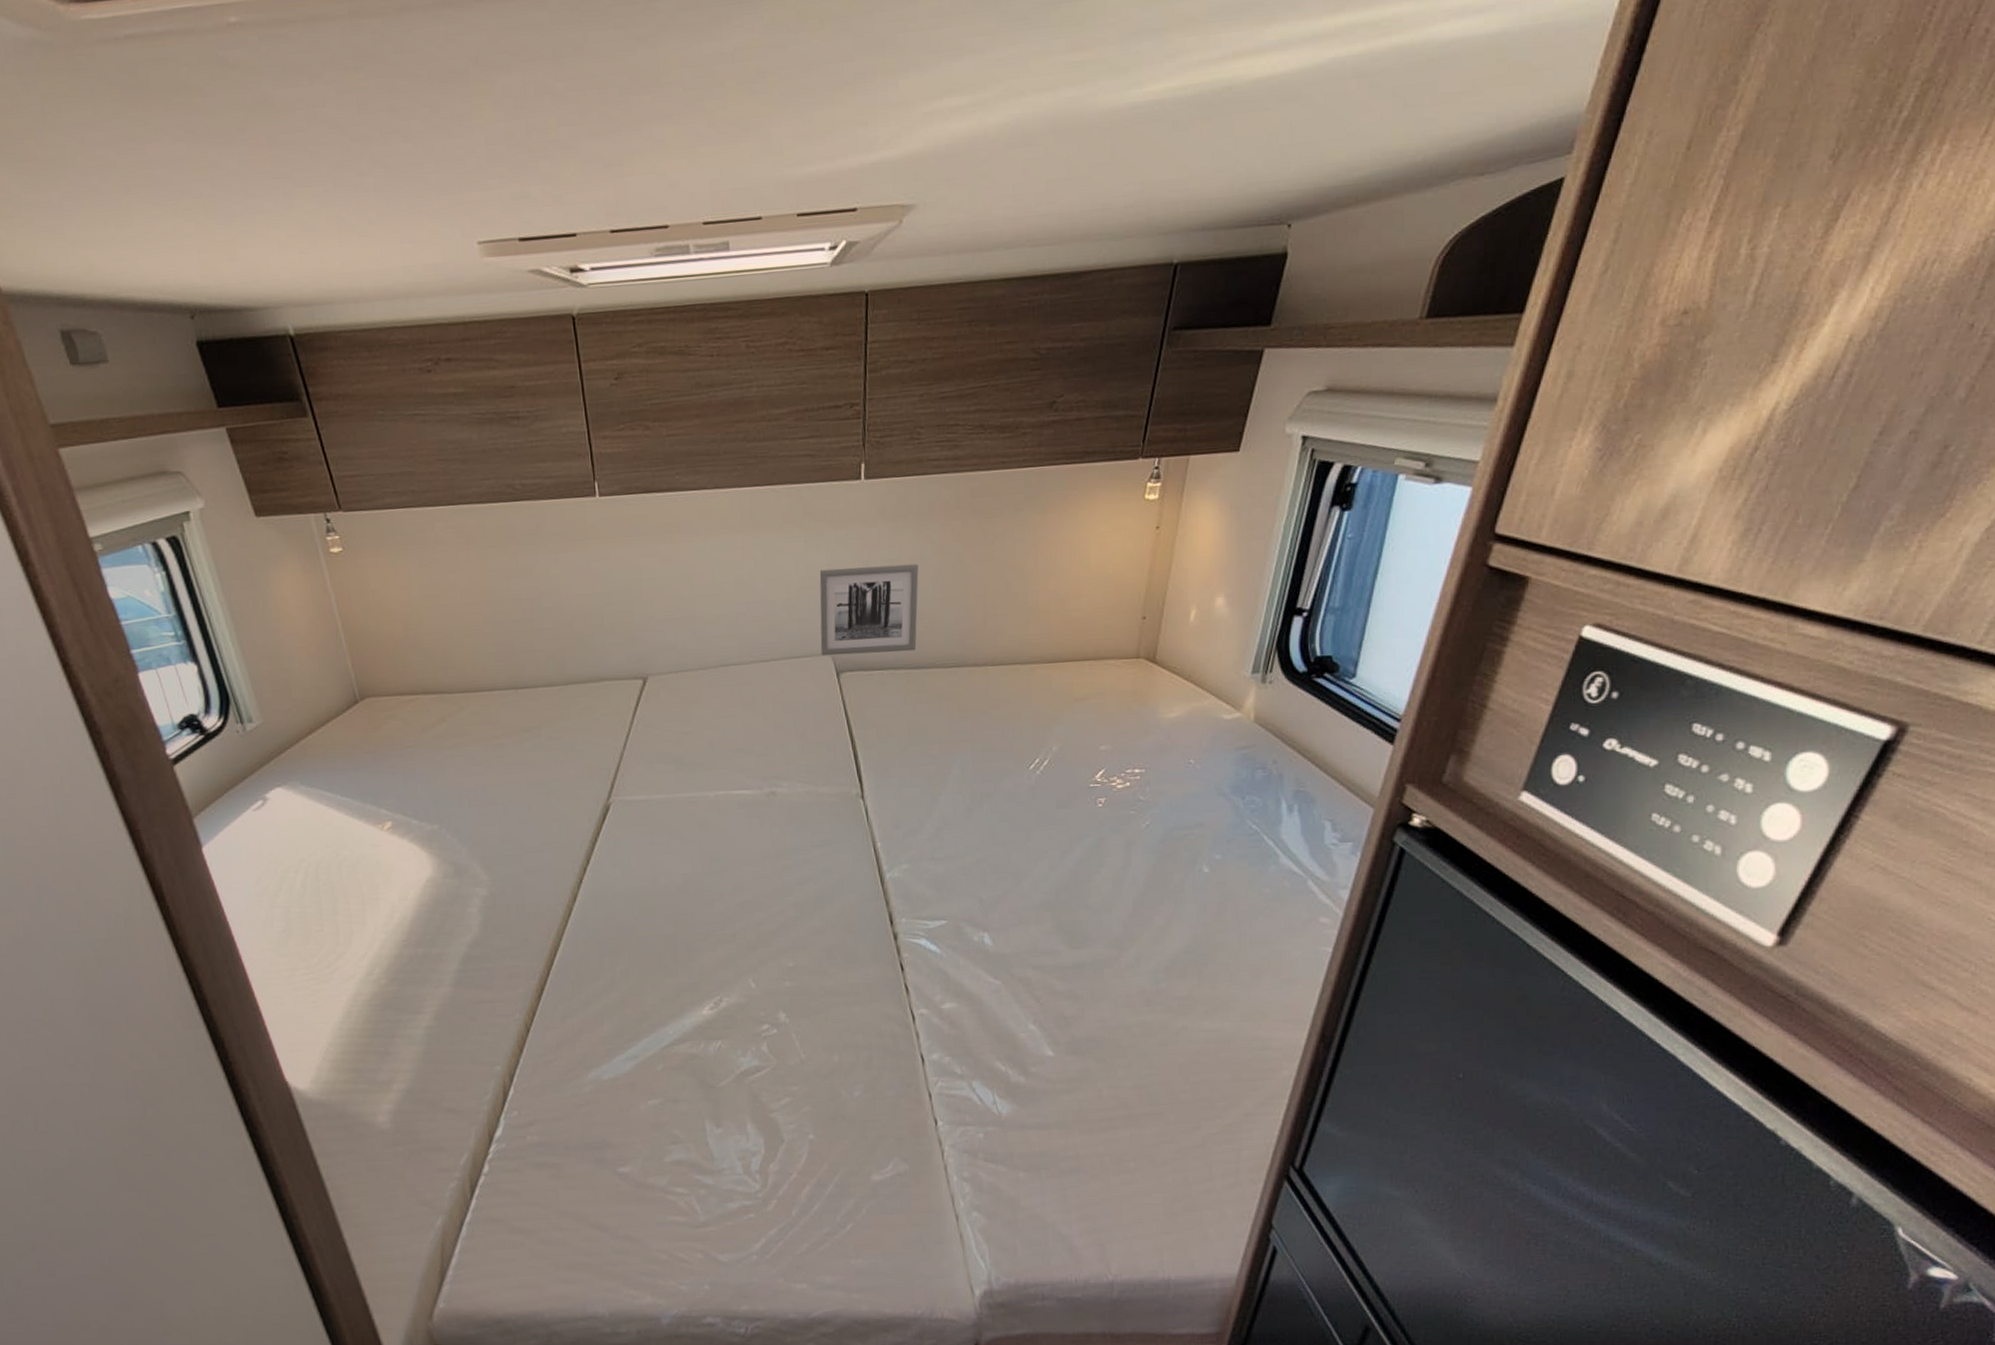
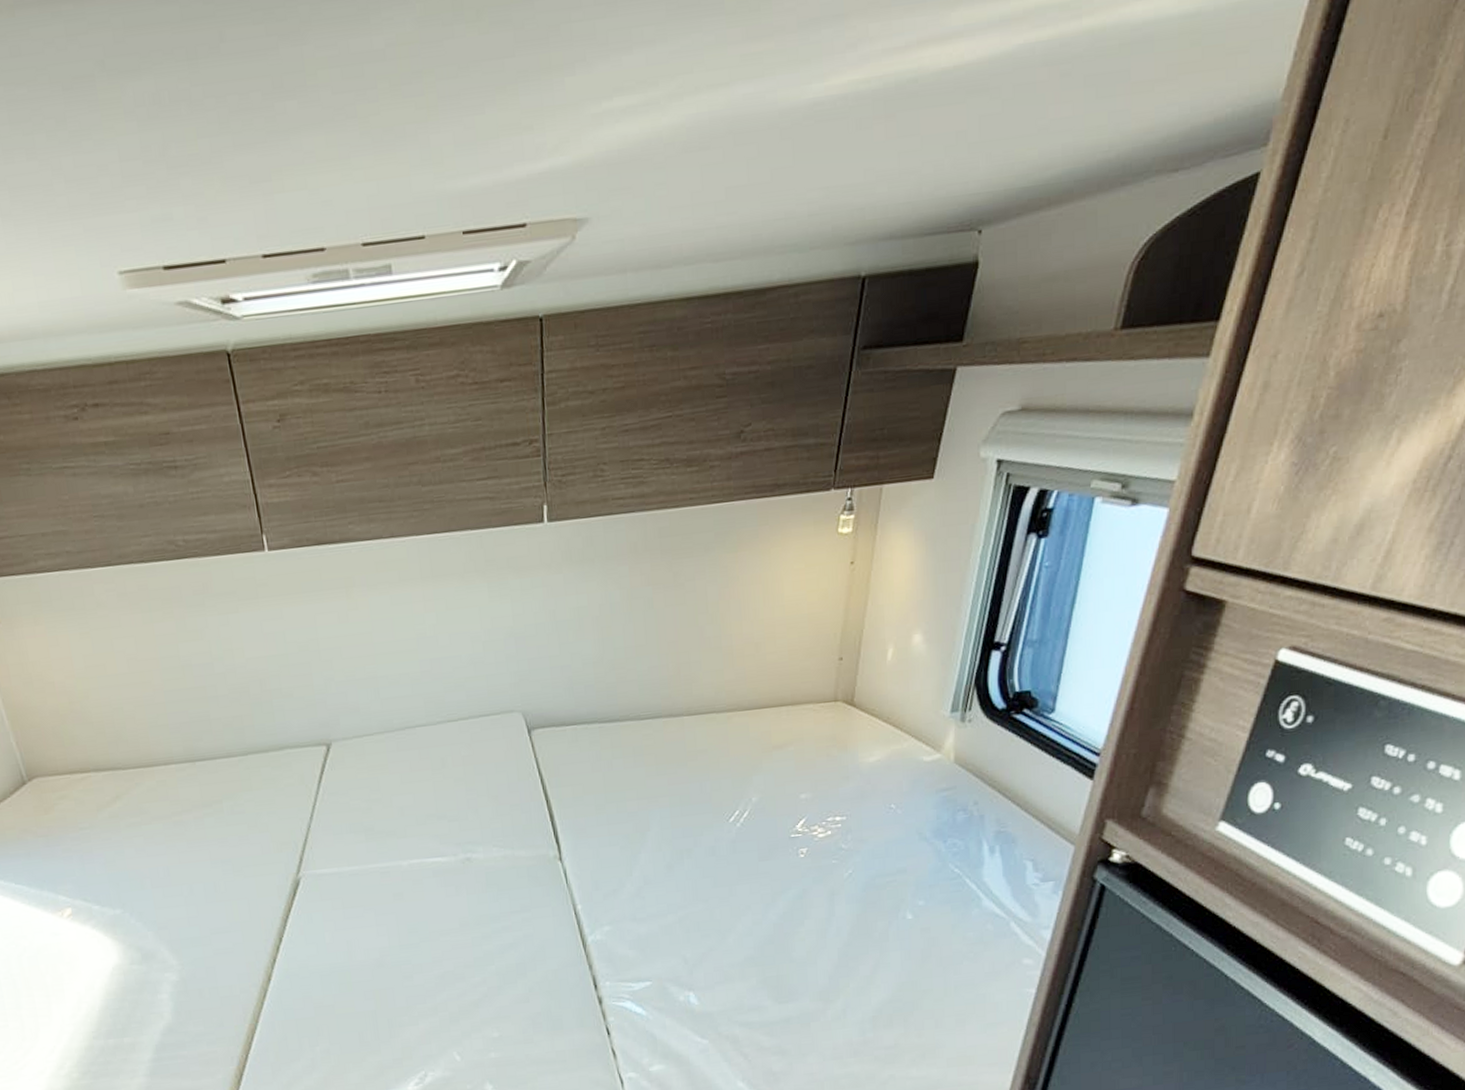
wall art: present [819,563,919,656] -> none [505,610,609,713]

